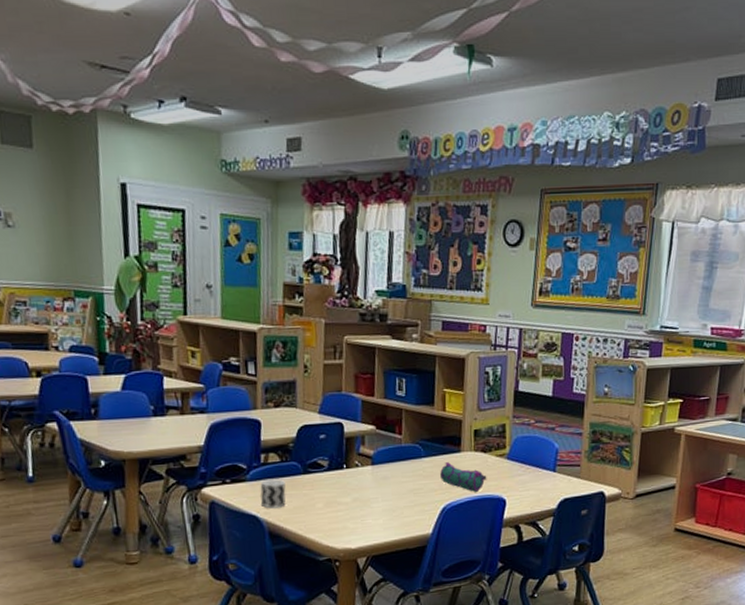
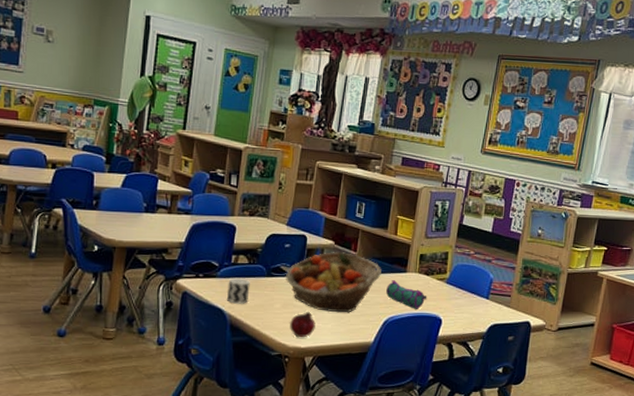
fruit basket: none [324,437,433,506] -> present [285,252,382,313]
fruit: none [336,507,365,539] -> present [290,311,316,338]

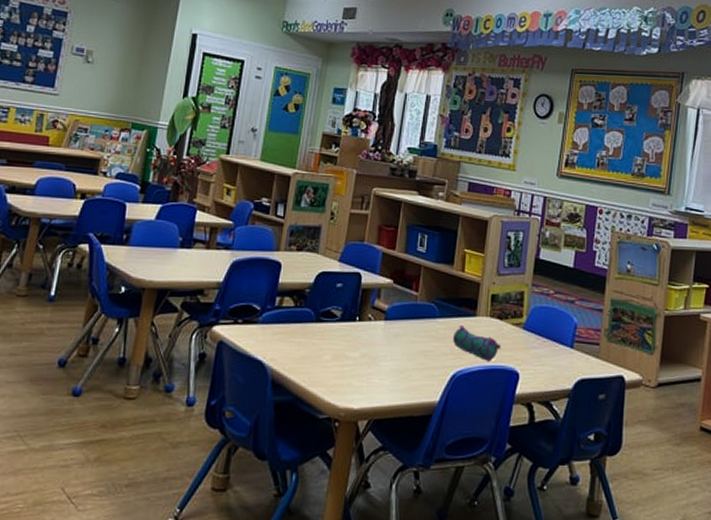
cup: present [226,277,250,304] -> none [268,323,296,356]
fruit basket: present [285,252,382,313] -> none [336,292,447,366]
fruit: present [290,311,316,338] -> none [341,363,371,397]

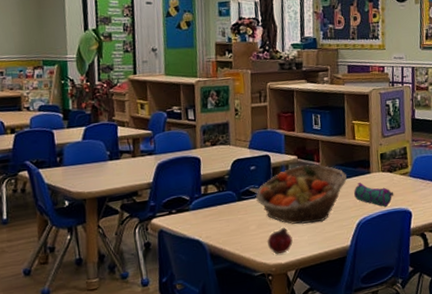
fruit basket: none [336,292,447,366] -> present [255,164,347,225]
fruit: none [341,363,371,397] -> present [267,227,293,255]

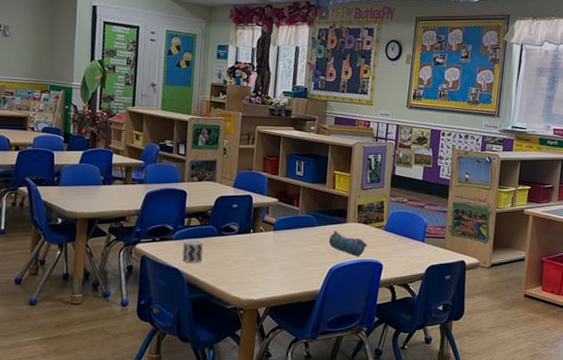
cup: none [201,206,224,233] -> present [182,238,203,263]
fruit basket: present [255,164,347,225] -> none [234,208,323,265]
fruit: present [267,227,293,255] -> none [242,265,266,291]

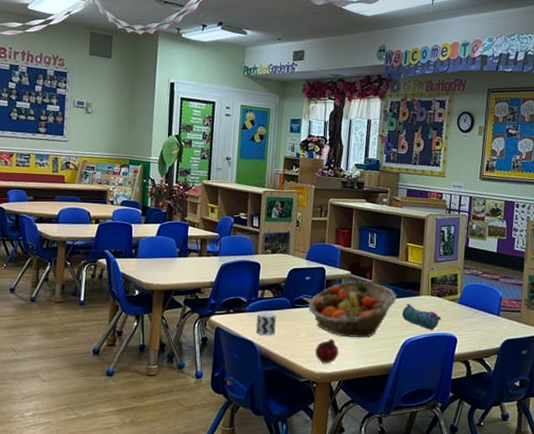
fruit basket: none [234,208,323,265] -> present [307,281,396,338]
fruit: none [242,265,266,291] -> present [315,338,339,364]

